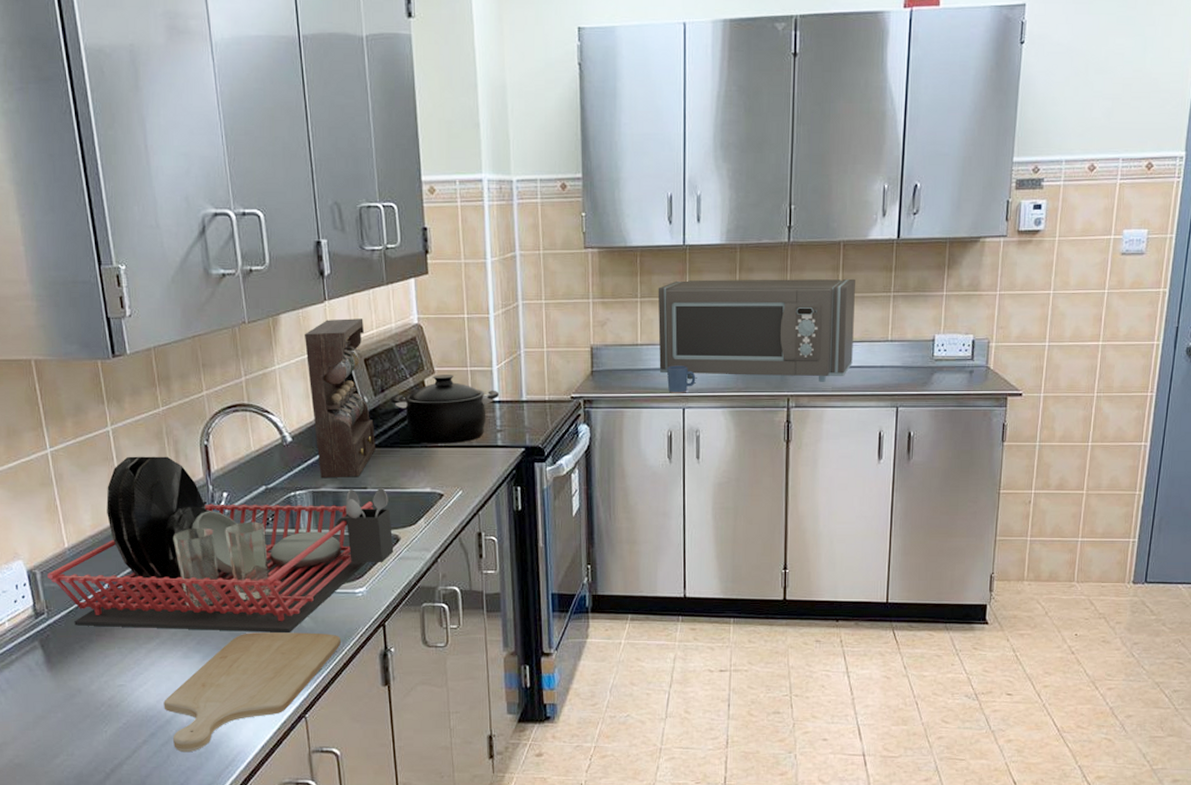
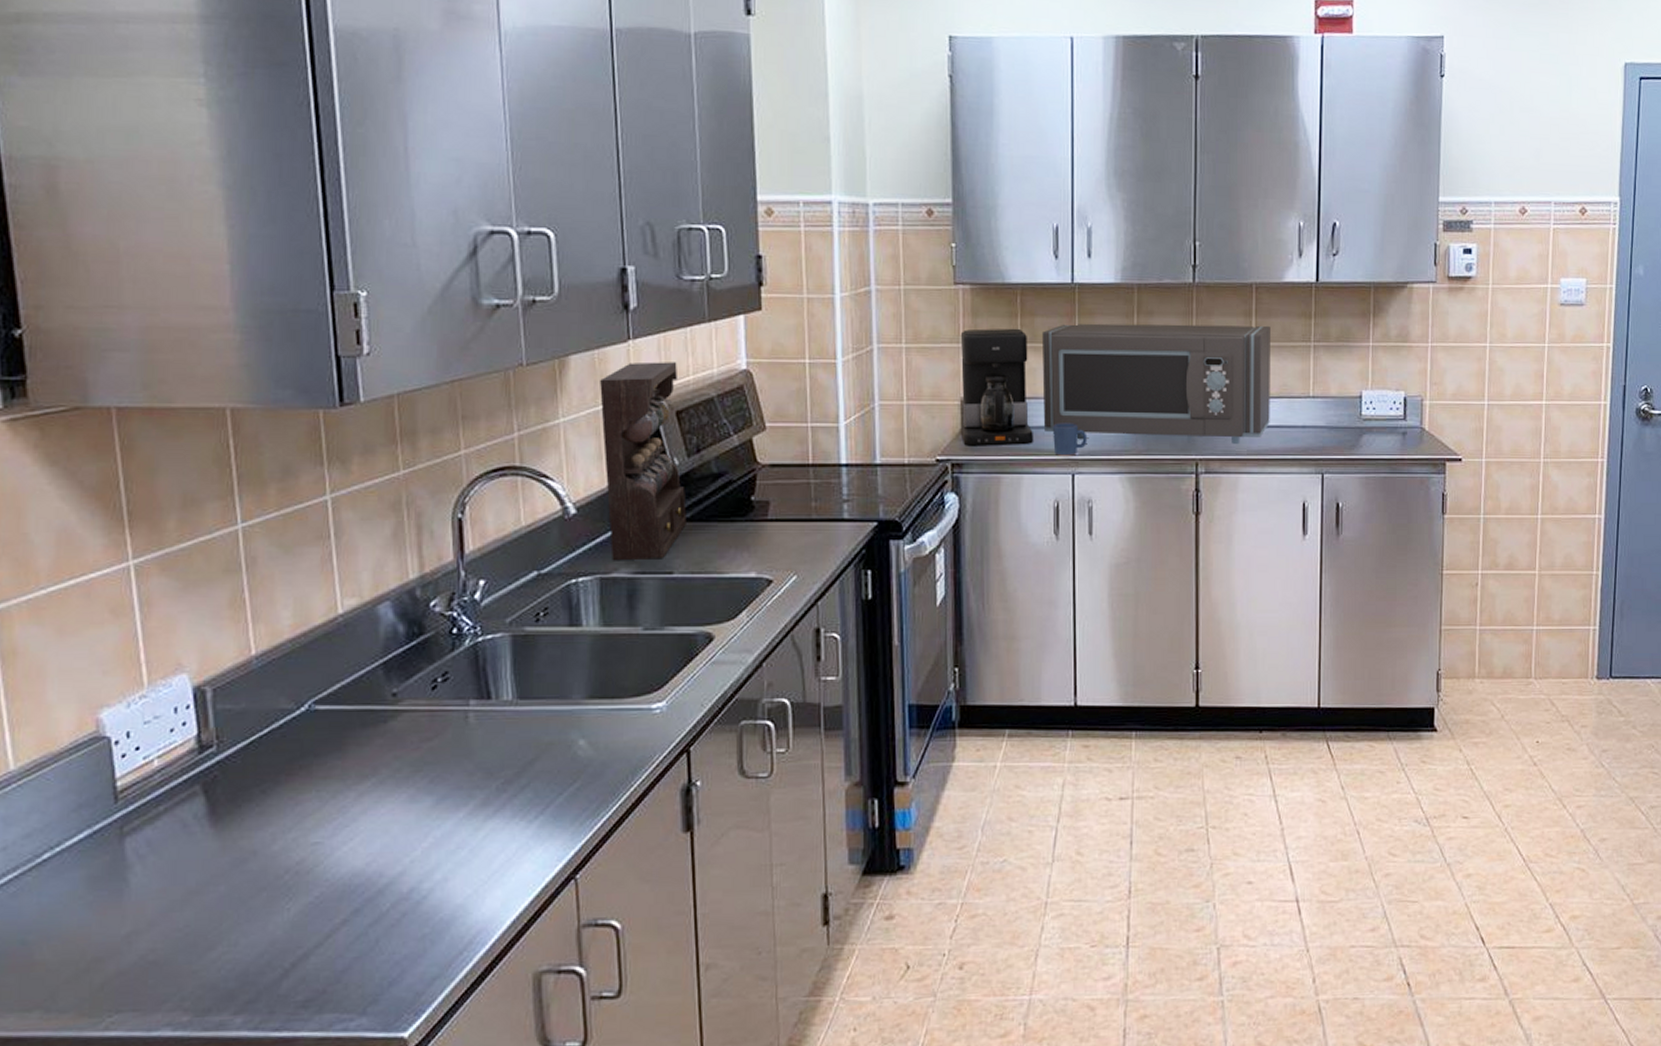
dish rack: present [47,456,394,633] -> none [222,533,706,765]
chopping board: present [163,632,341,753] -> none [376,763,629,935]
saucepan: present [390,373,500,444] -> none [708,430,847,517]
coffee maker: none [590,285,651,386] -> present [960,328,1033,446]

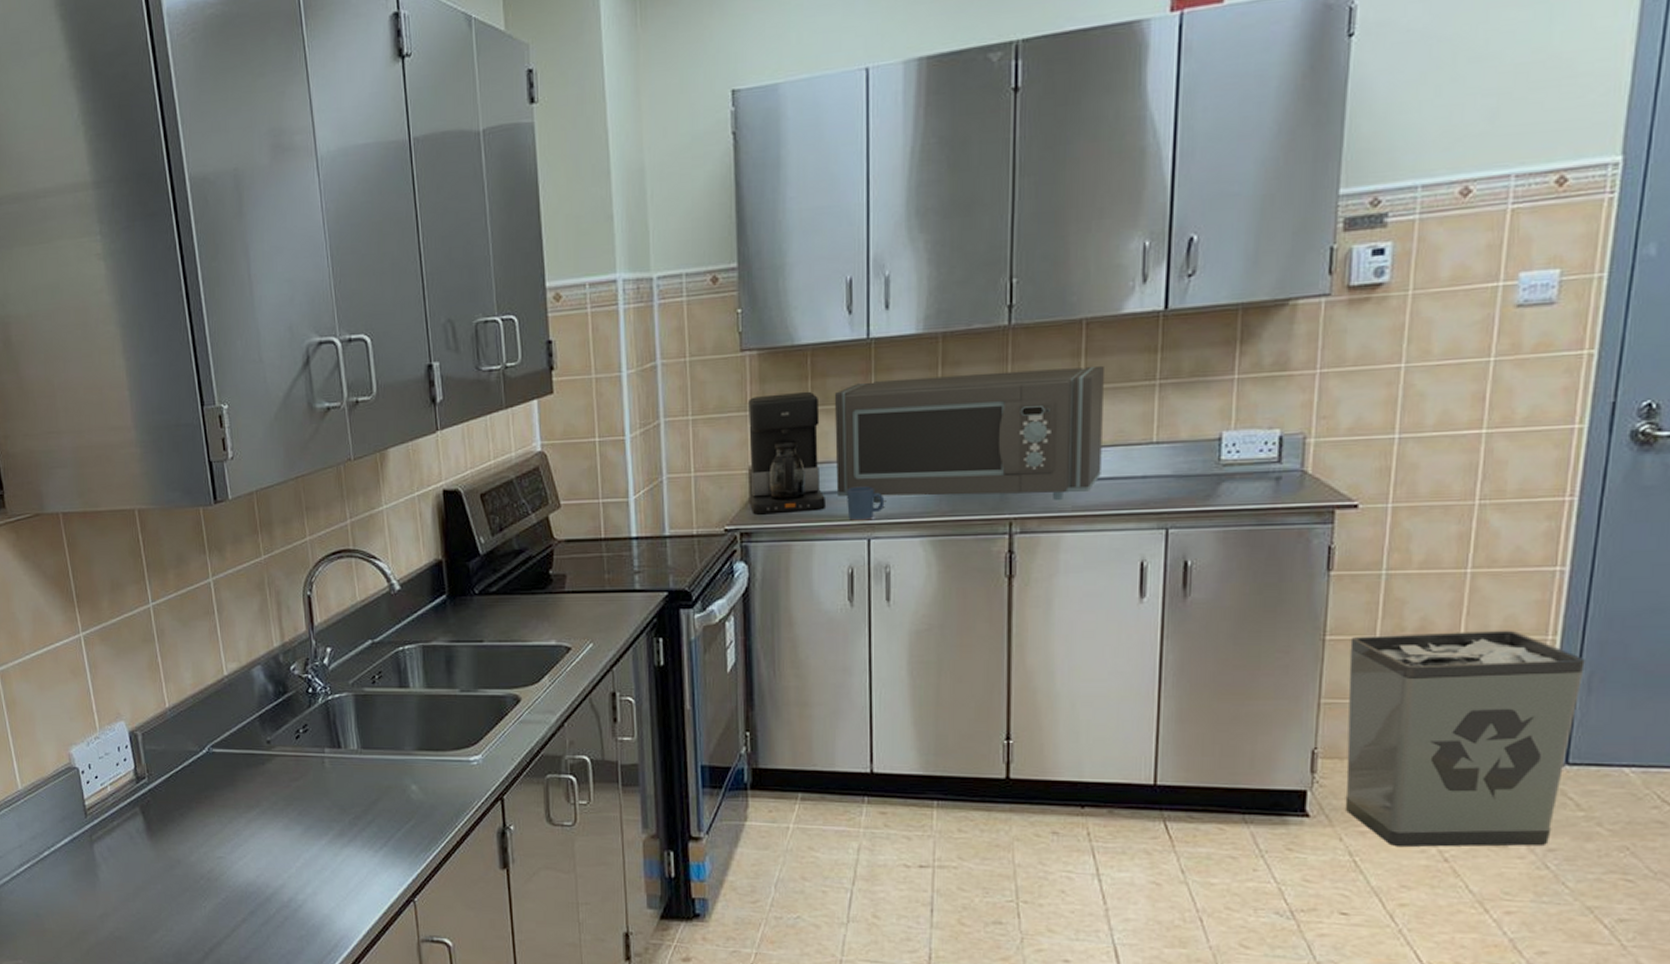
spice rack: present [600,362,687,561] -> none [415,449,493,631]
recycling bin: none [1461,566,1618,754] -> present [1345,630,1585,847]

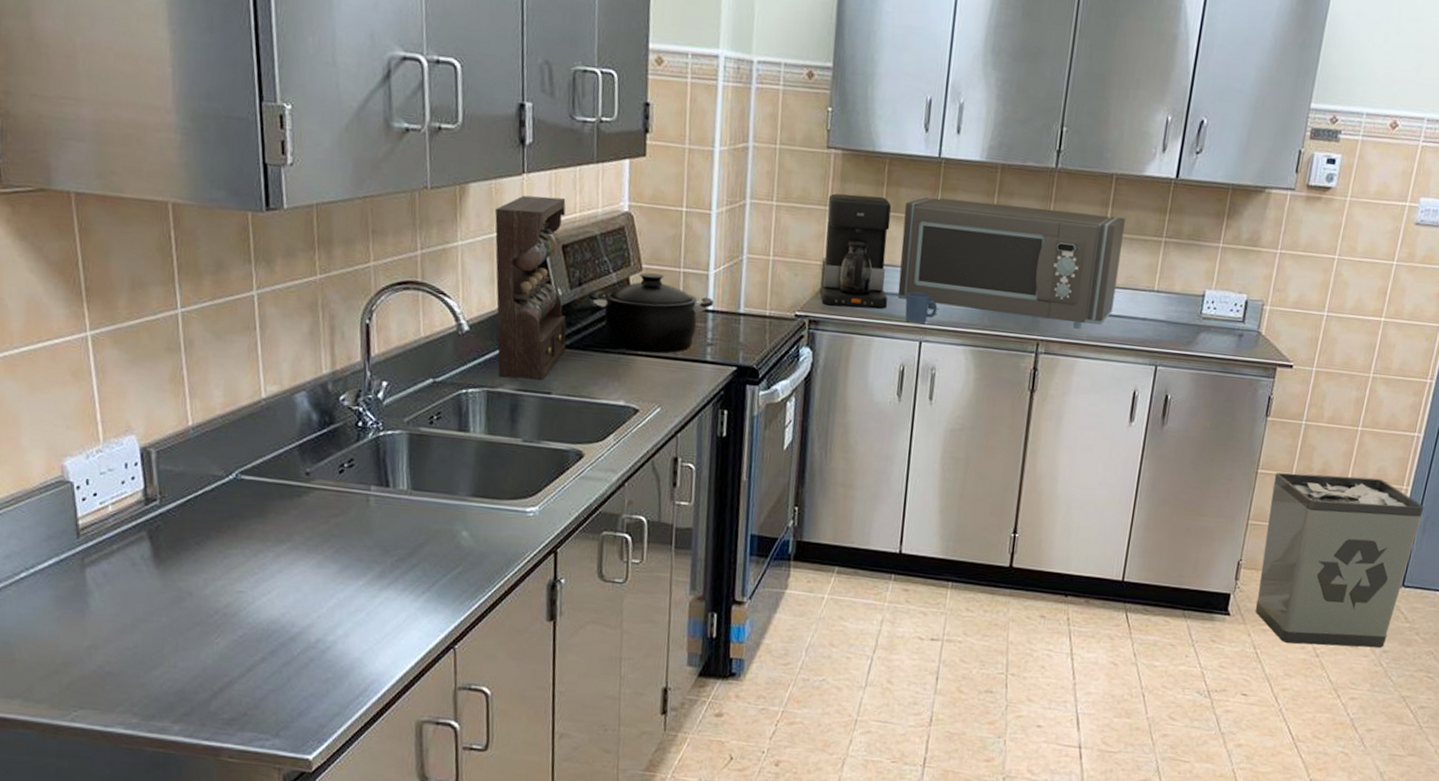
spice rack: none [415,449,493,631] -> present [495,195,567,379]
saucepan: none [510,507,637,590] -> present [588,272,714,353]

